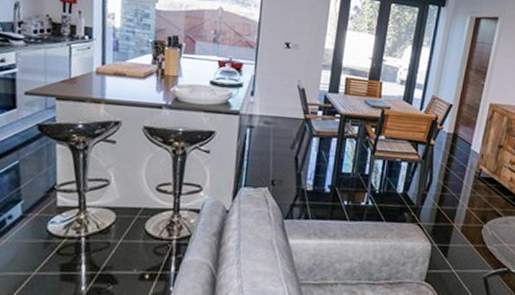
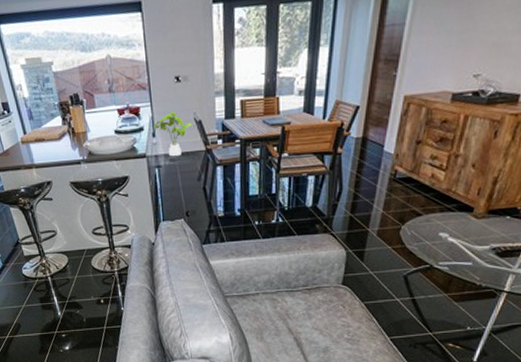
house plant: none [254,75,297,120] -> present [154,112,195,157]

